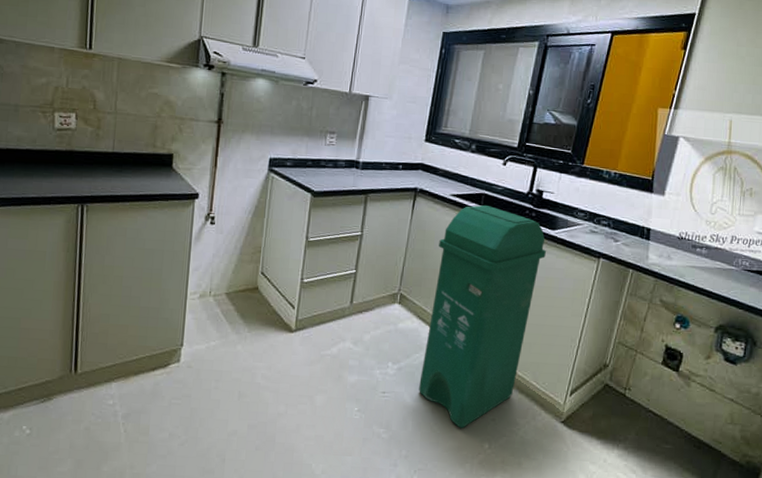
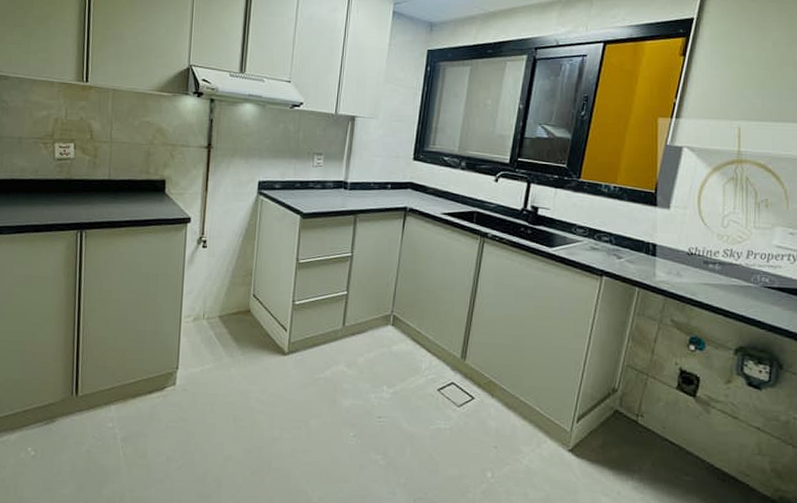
trash bin: present [419,205,547,428] -> none [416,223,545,456]

